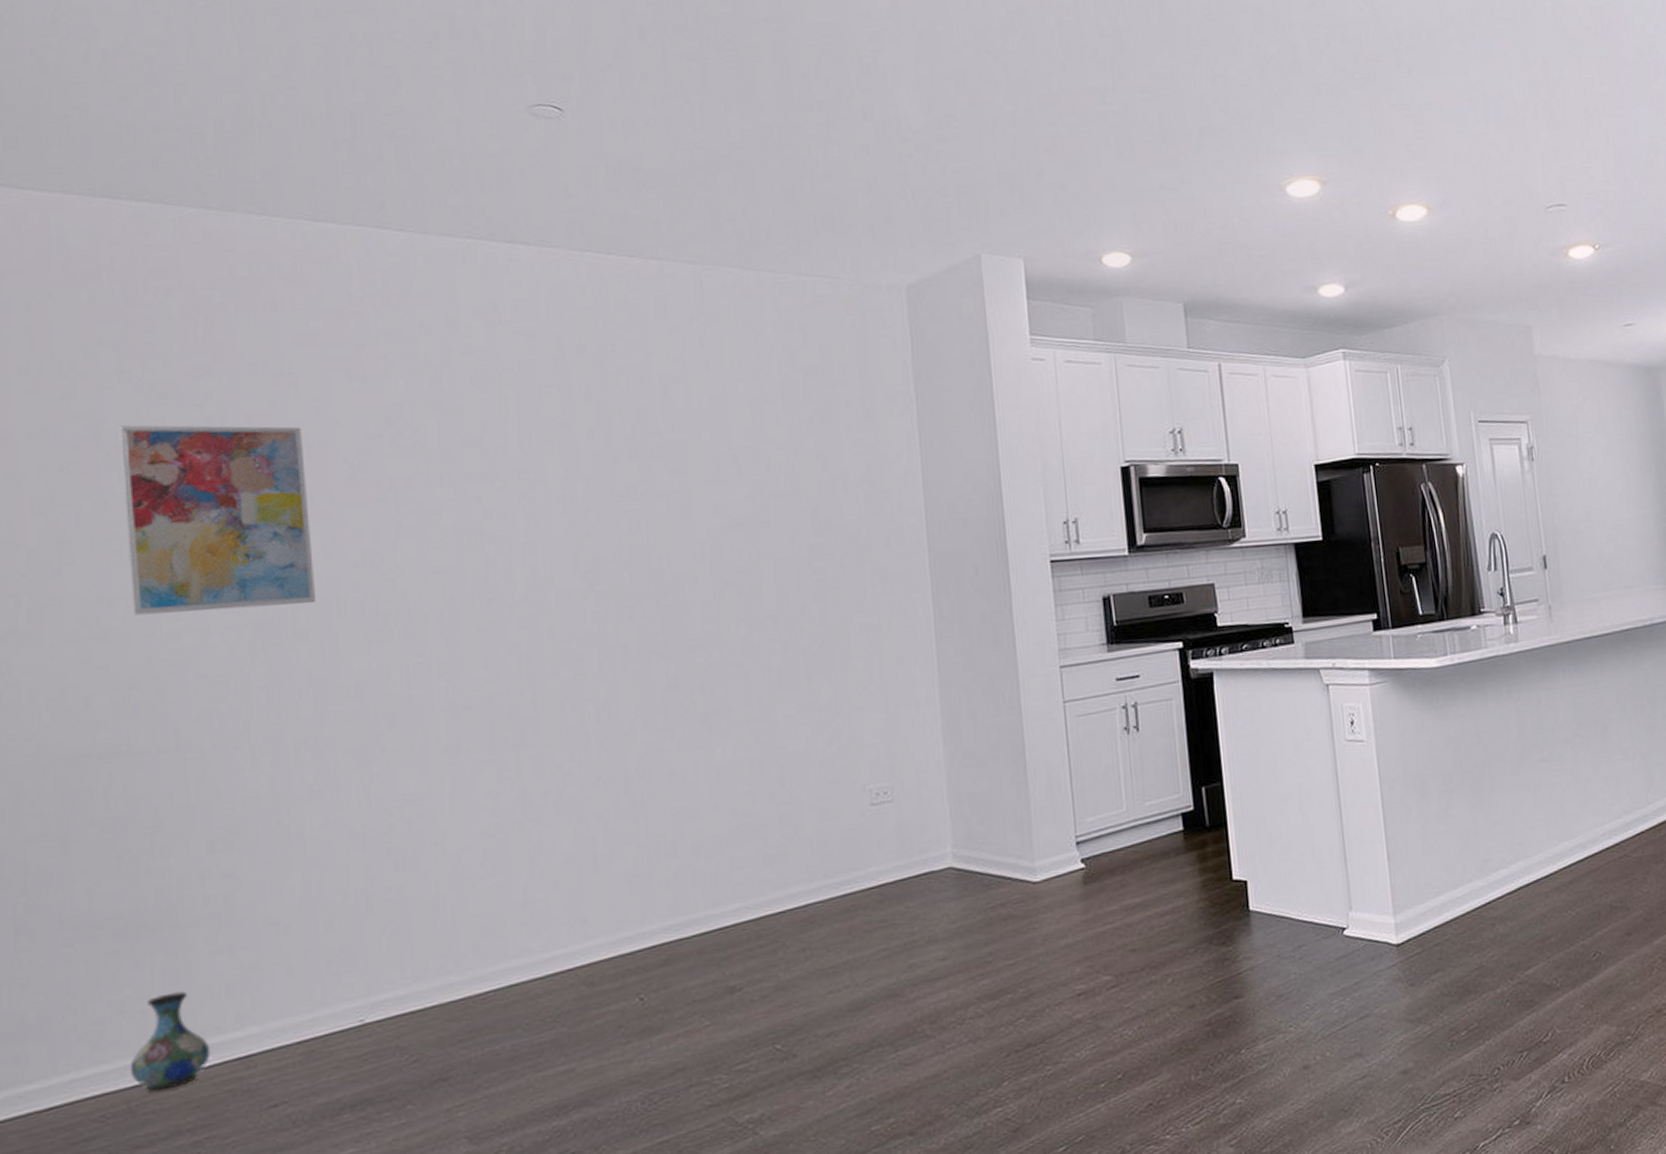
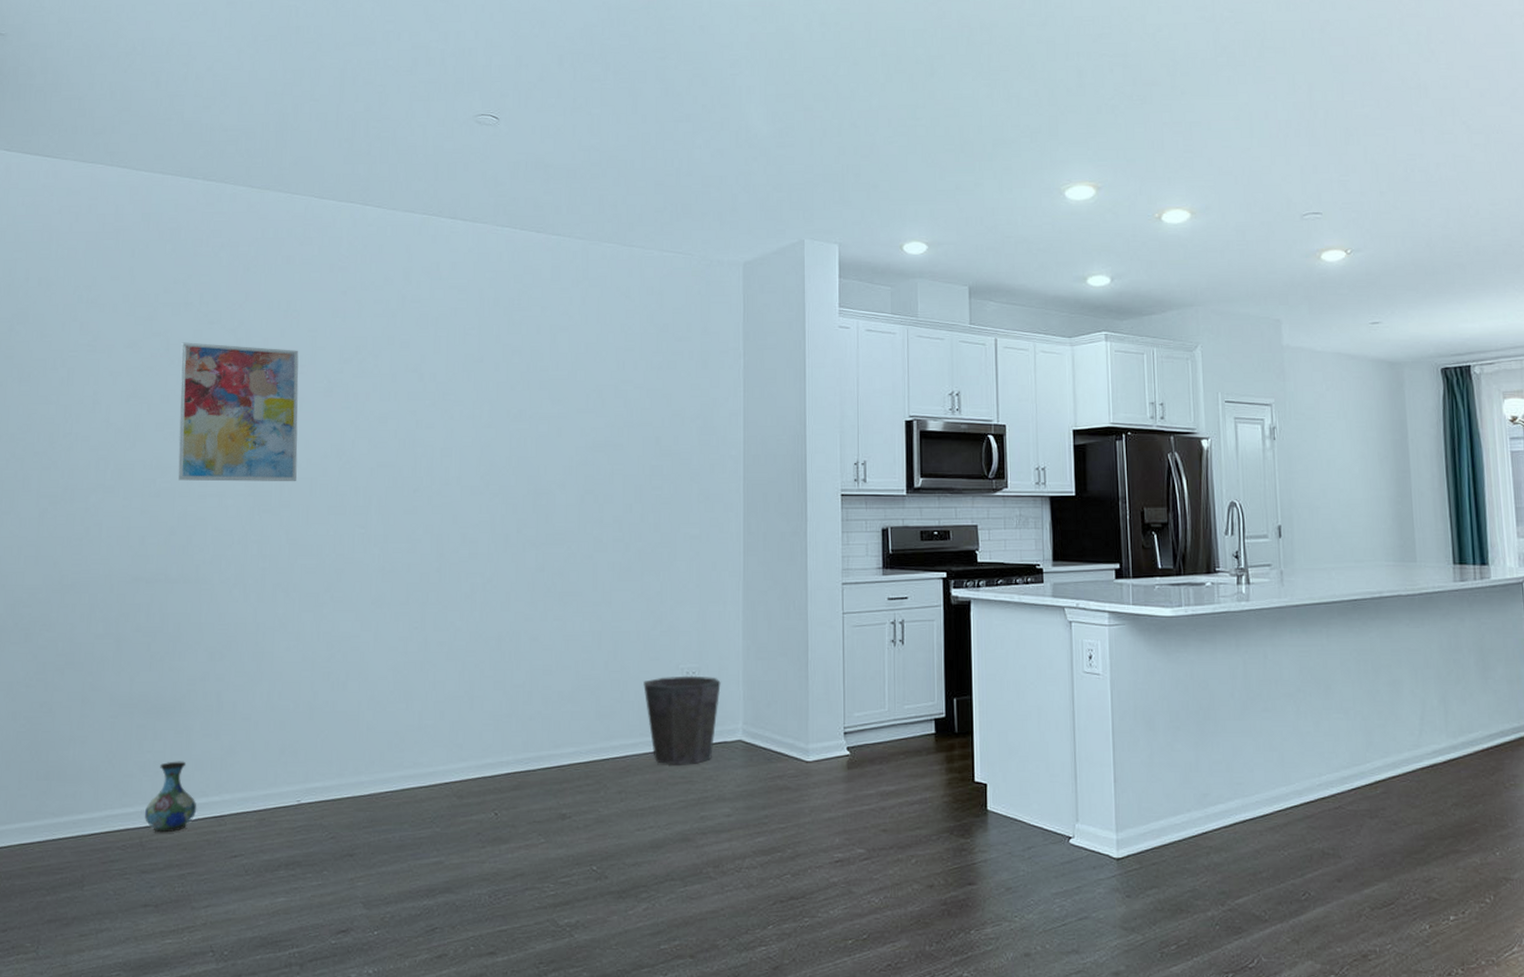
waste bin: none [822,795,921,908] -> present [643,675,721,765]

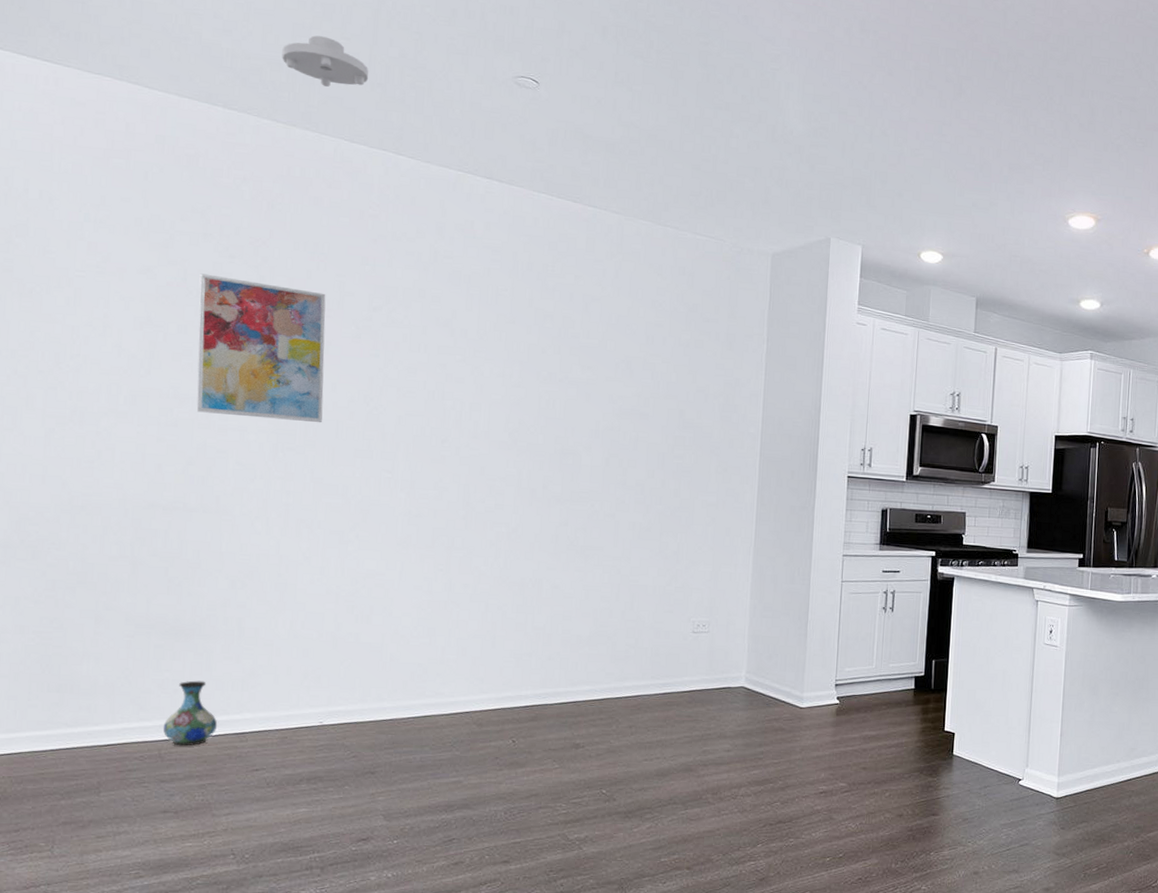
ceiling light: none [256,101,337,148] -> present [282,35,369,87]
waste bin: present [643,675,721,765] -> none [657,628,728,706]

